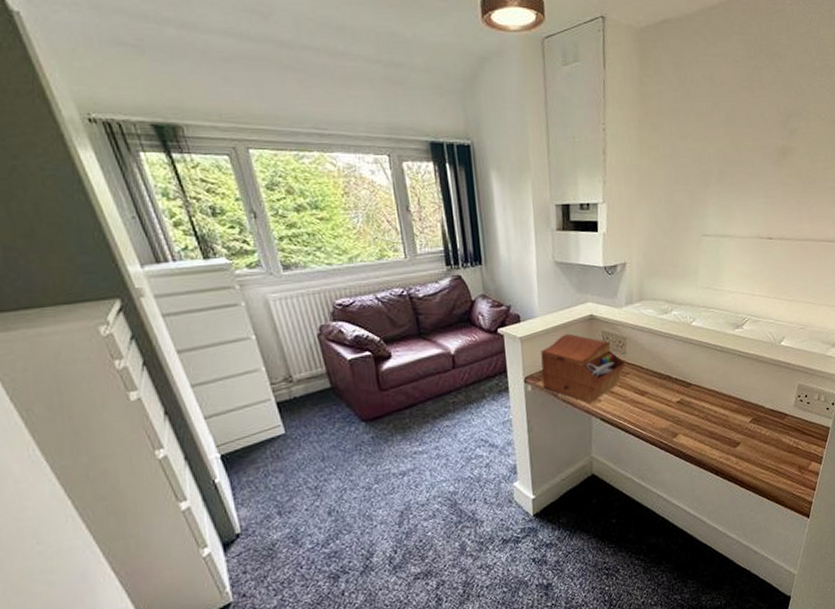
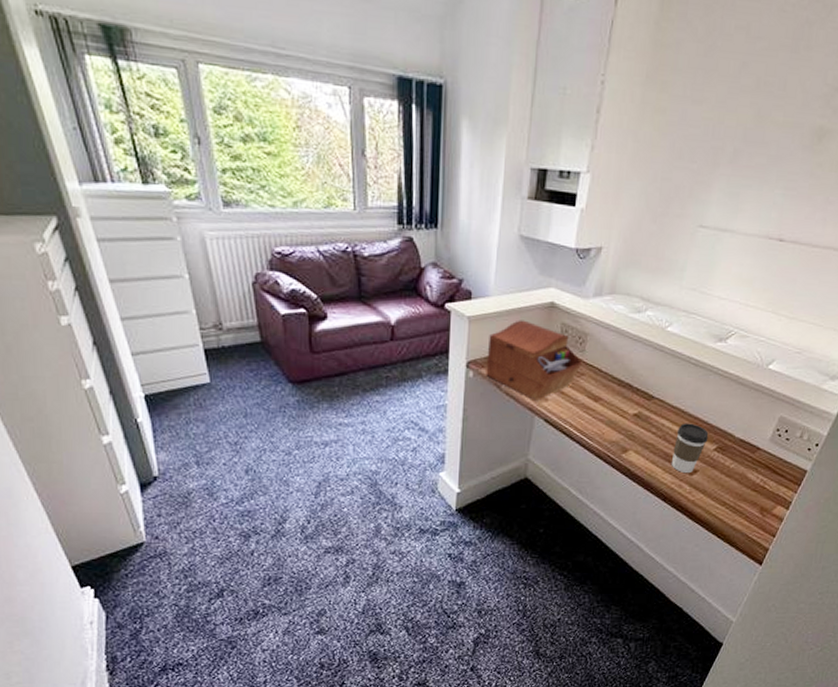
coffee cup: none [716,401,744,447] -> present [671,423,709,473]

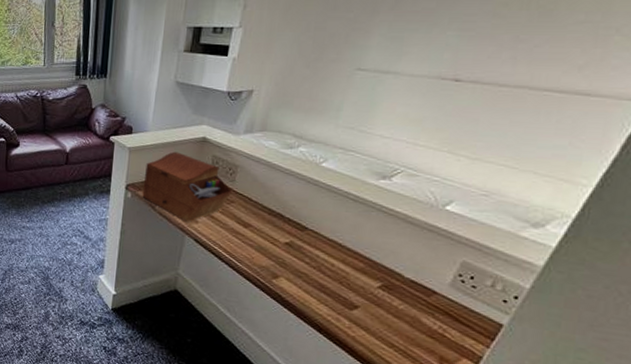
coffee cup: present [671,423,709,473] -> none [326,256,372,307]

